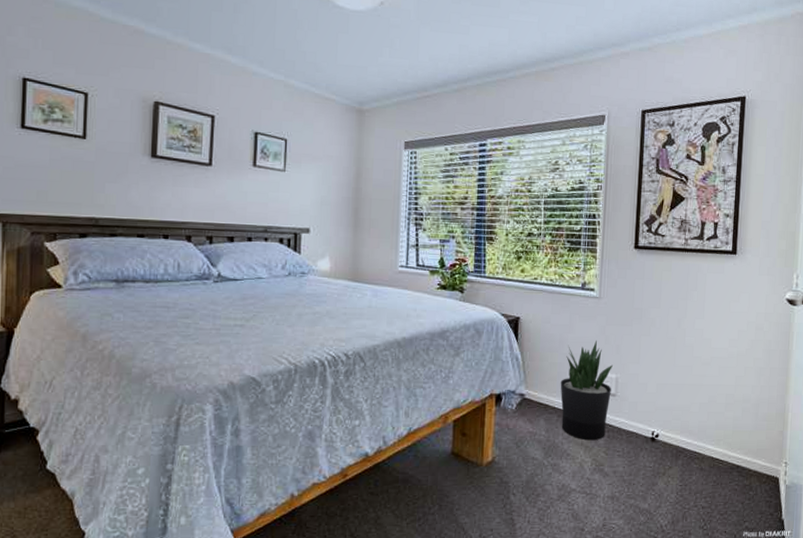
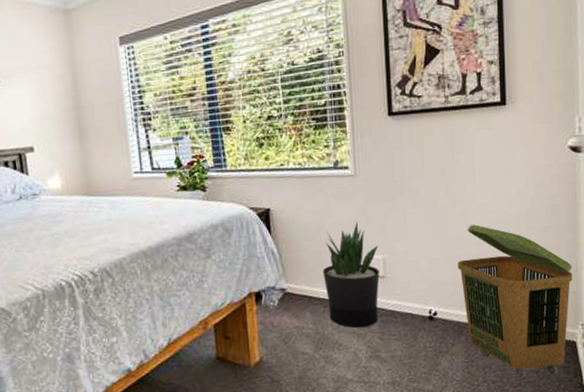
laundry basket: none [681,357,781,507] -> present [457,224,573,379]

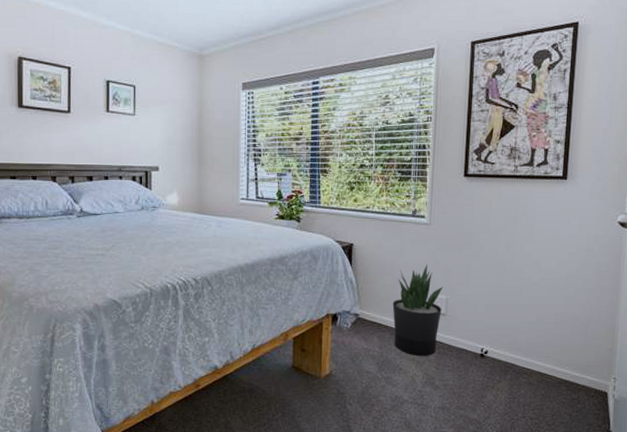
laundry basket: present [457,224,573,379] -> none [510,279,611,419]

